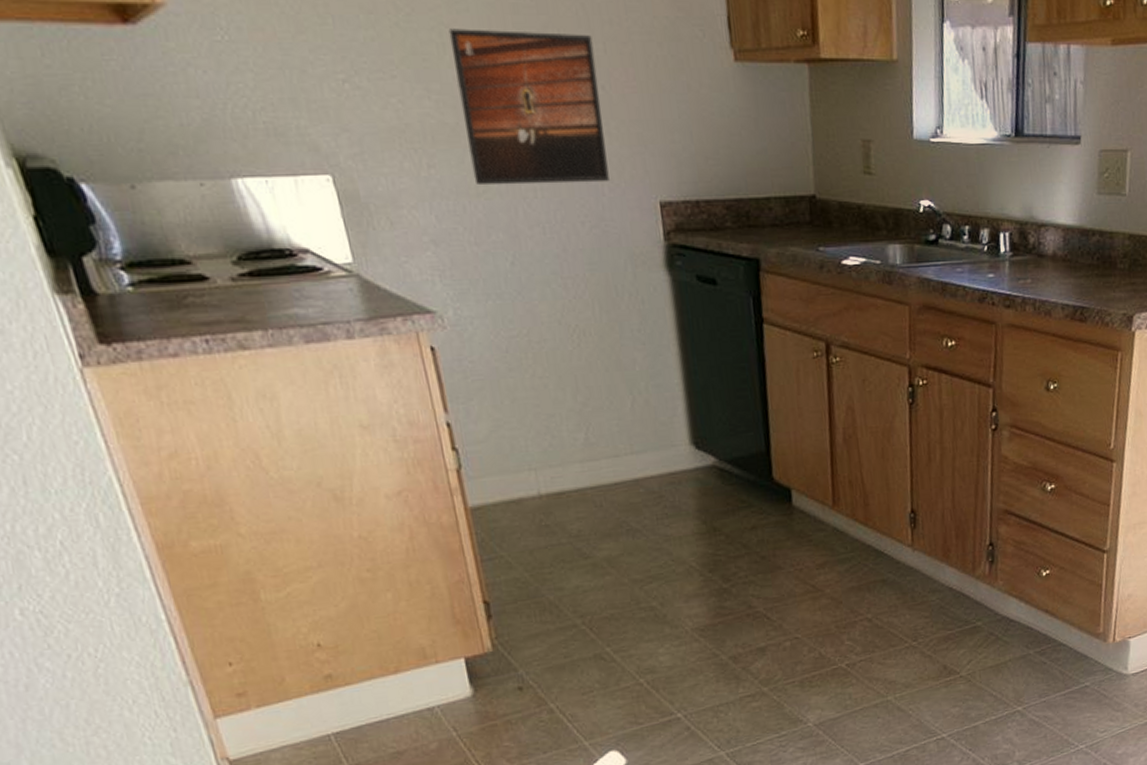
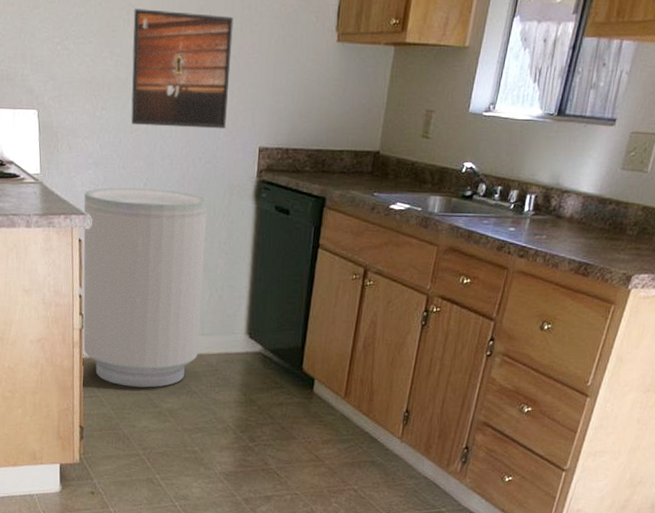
trash can: none [426,268,631,537] -> present [83,187,208,388]

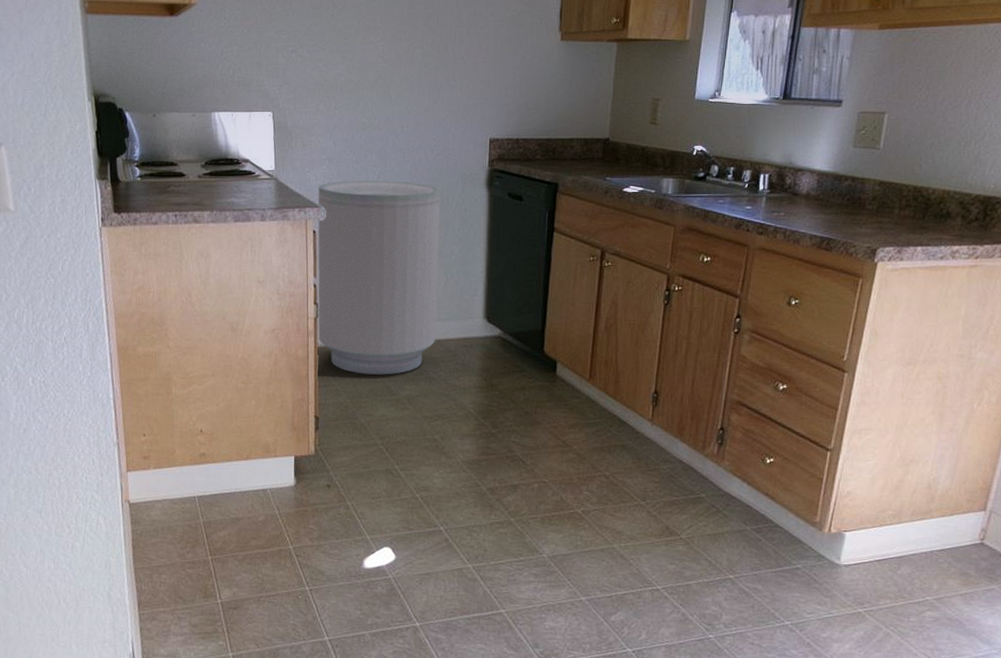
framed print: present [131,8,234,129] -> none [363,18,460,123]

